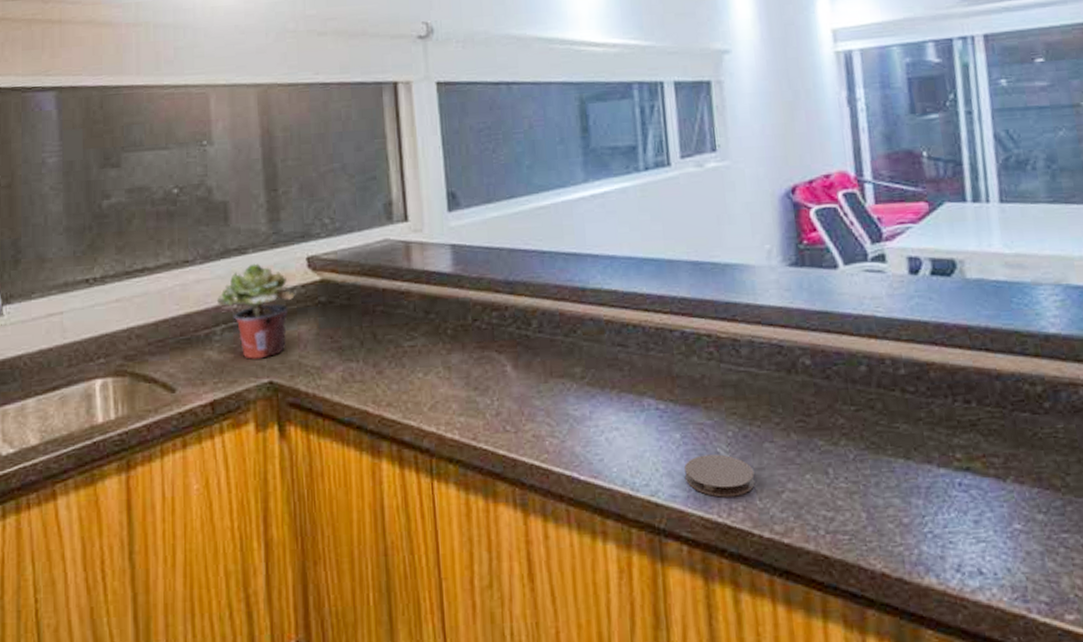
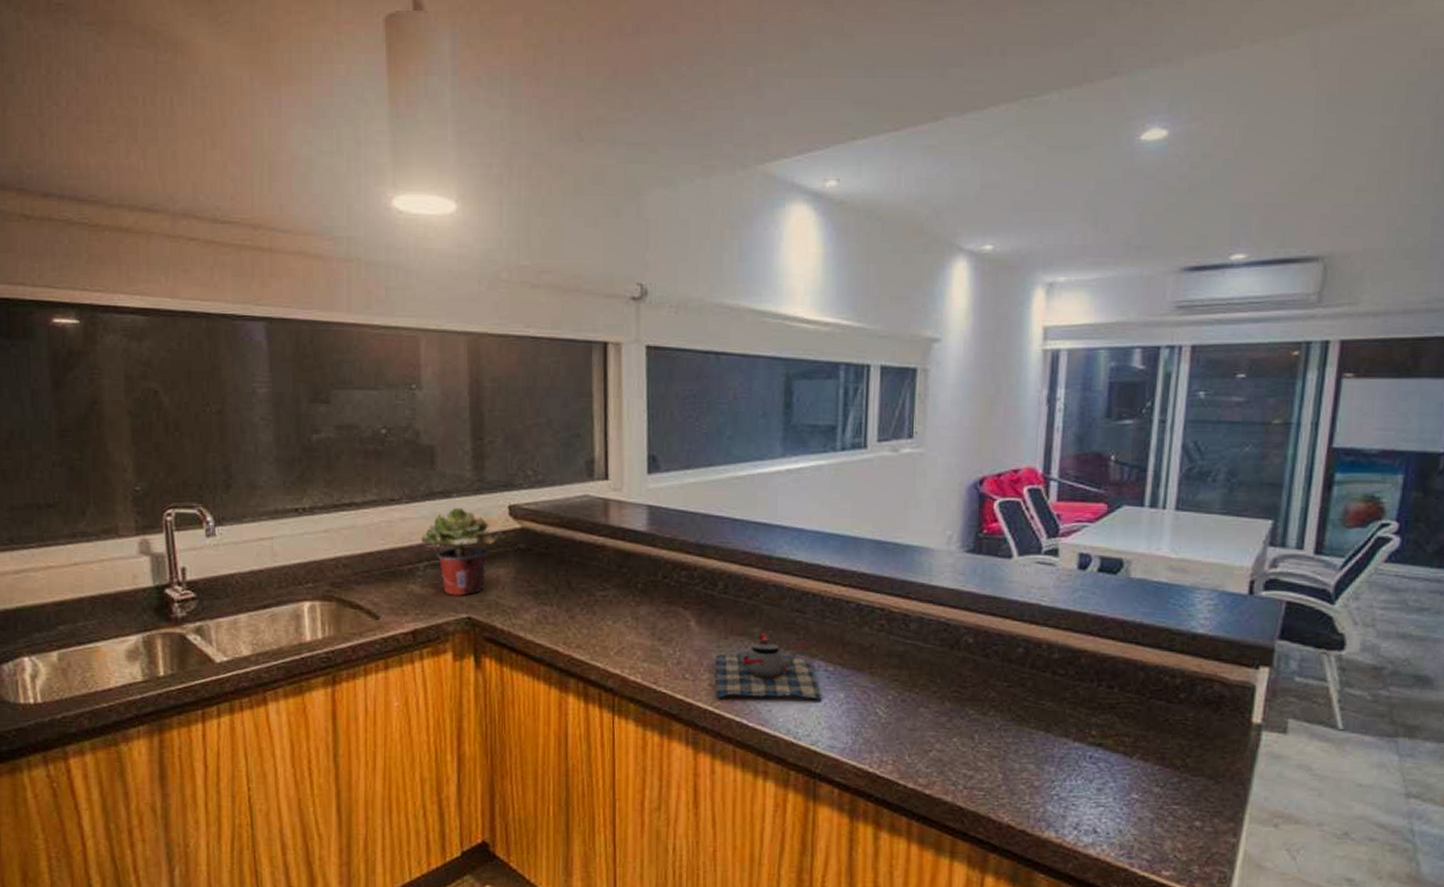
teapot: none [536,372,657,451] -> present [715,633,822,701]
coaster: present [684,454,755,497] -> none [844,714,907,752]

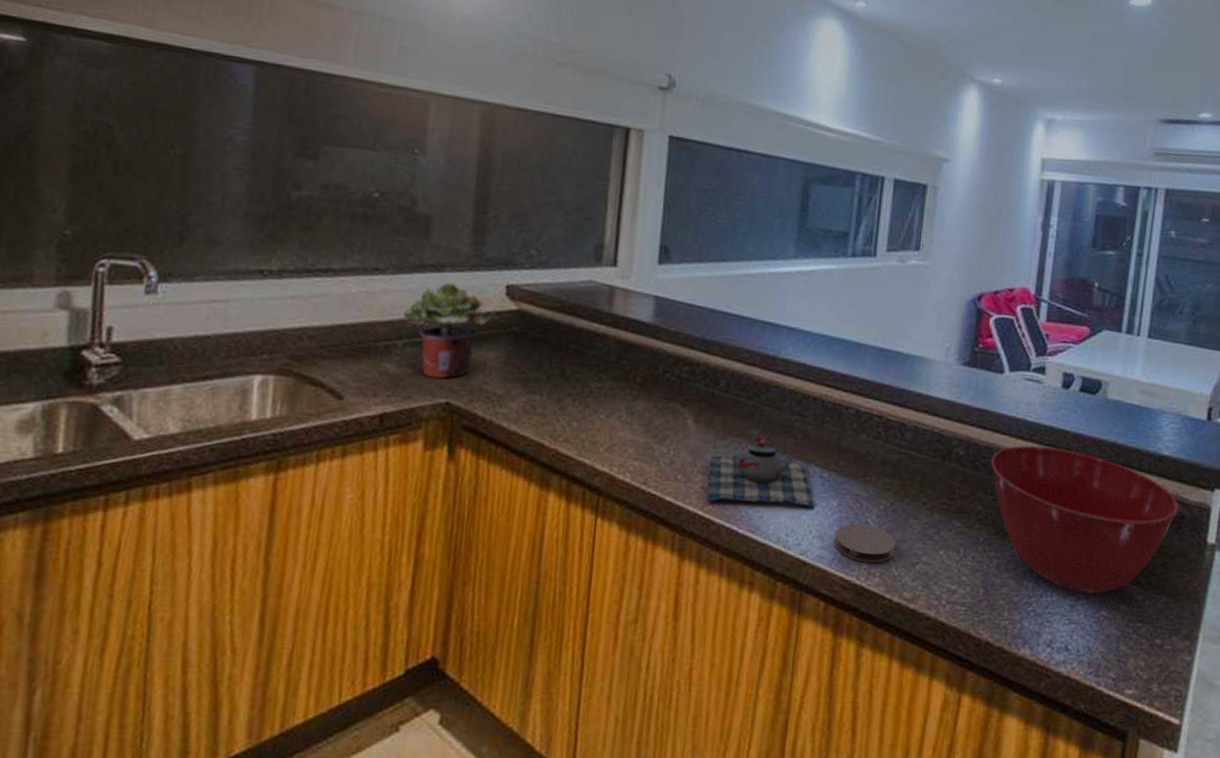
coaster: none [844,714,907,752] -> present [834,523,896,563]
mixing bowl: none [1002,630,1218,777] -> present [990,445,1179,594]

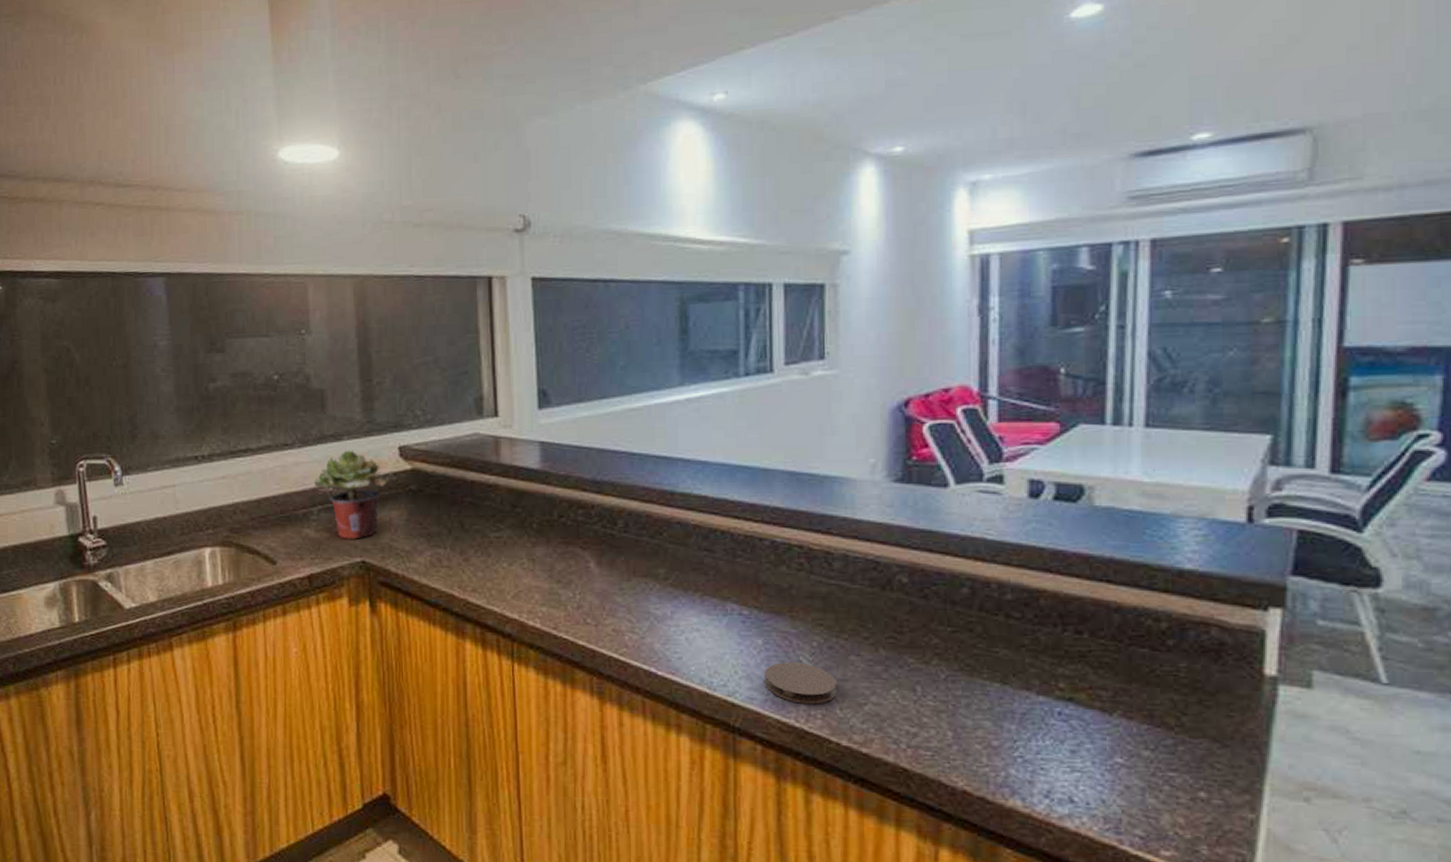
teapot: present [707,435,815,509] -> none [618,574,738,648]
mixing bowl: present [990,445,1179,594] -> none [943,567,1216,737]

